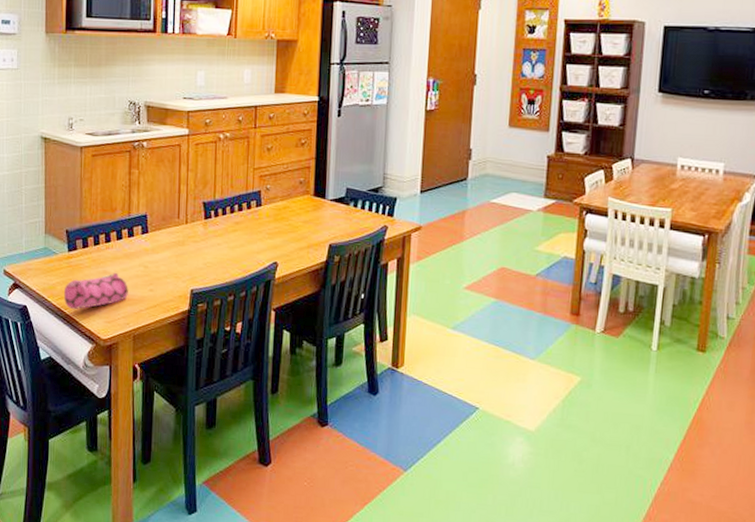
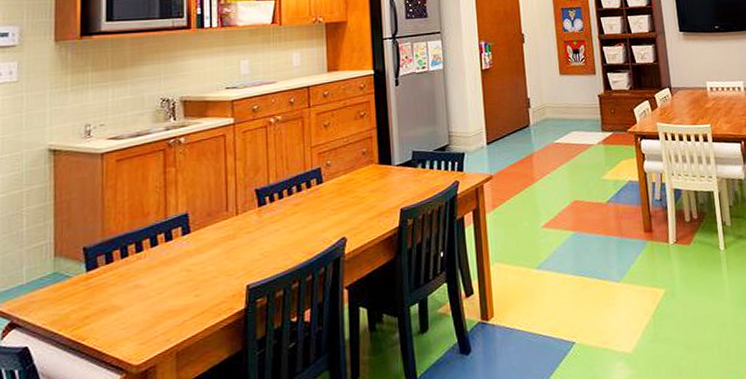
pencil case: present [64,272,128,310] -> none [81,283,168,339]

